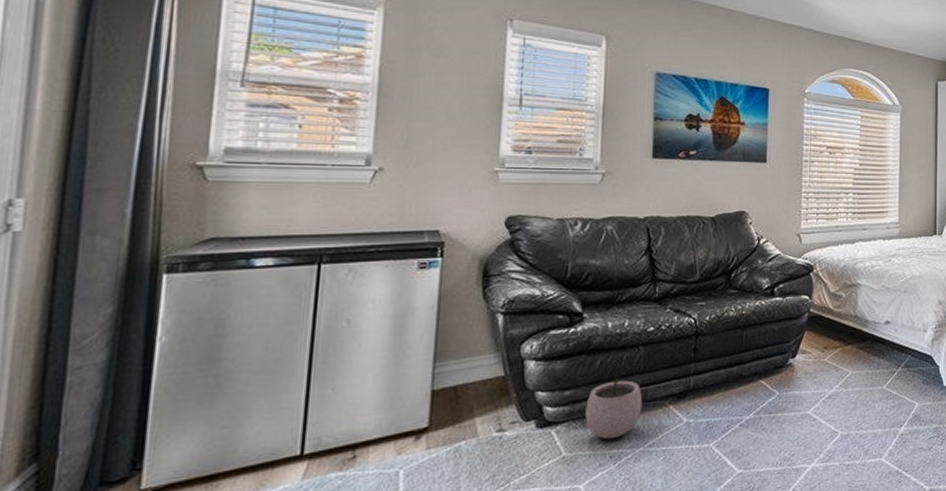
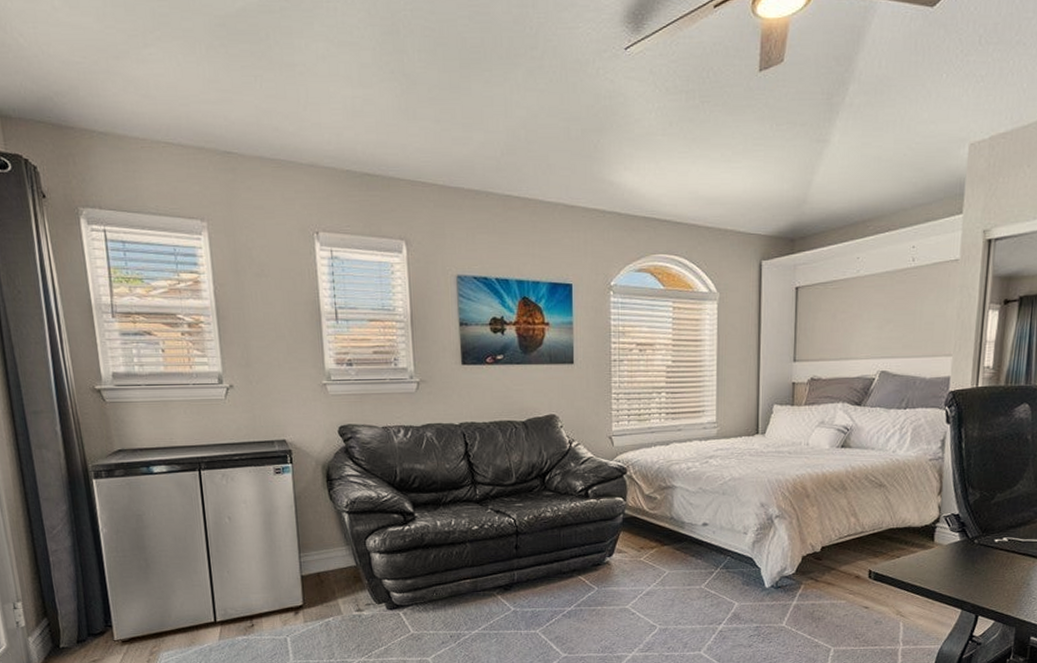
plant pot: present [585,369,643,440] -> none [426,562,474,622]

